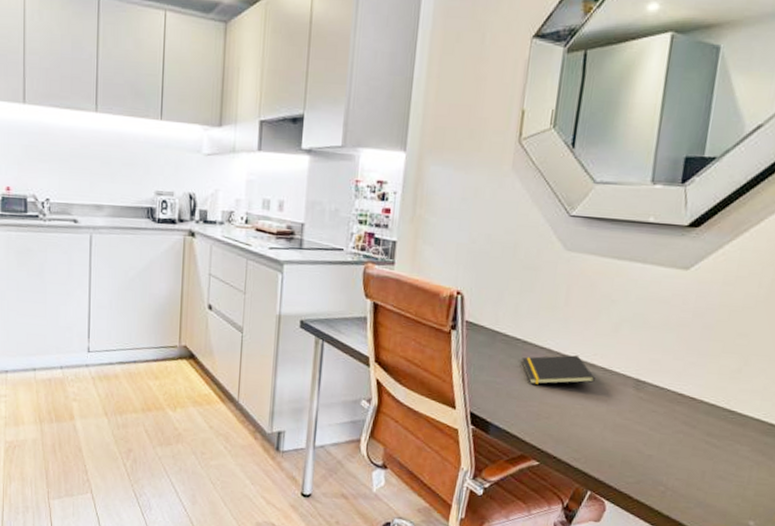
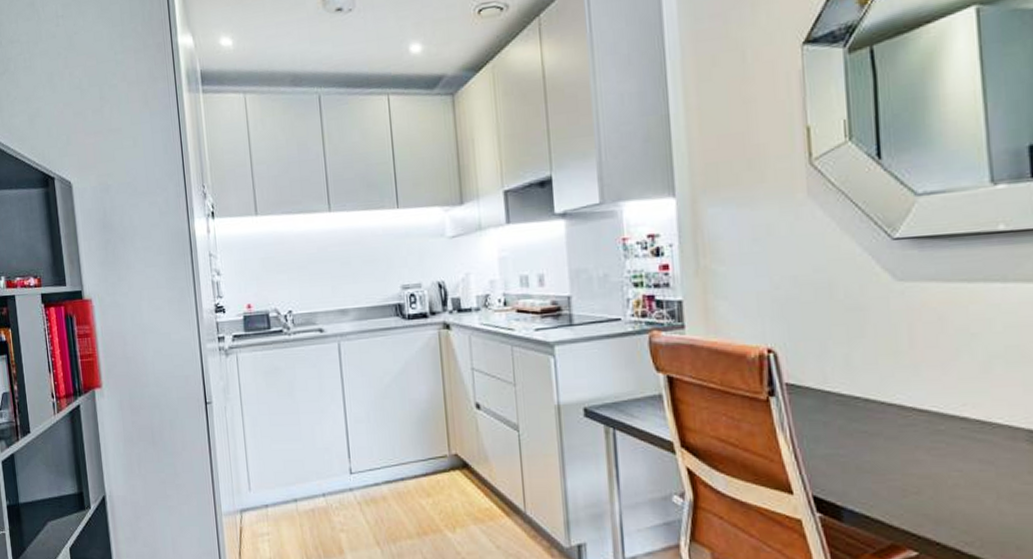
notepad: present [522,355,595,385] -> none [867,409,971,451]

